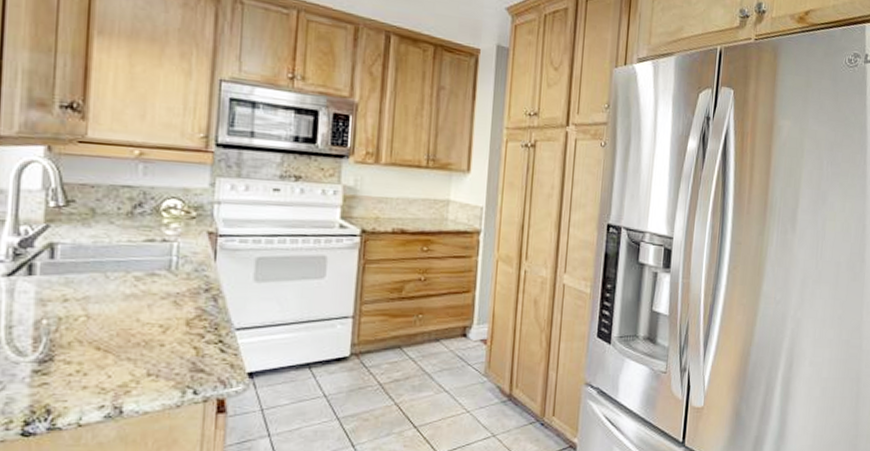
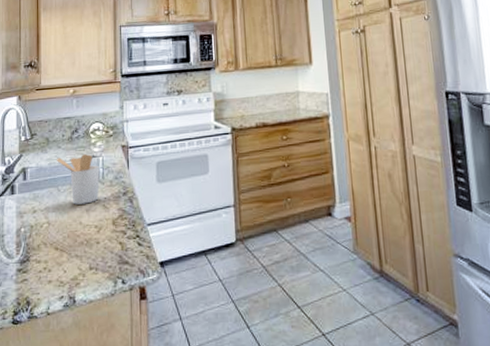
utensil holder: none [105,235,172,298] -> present [56,153,100,205]

